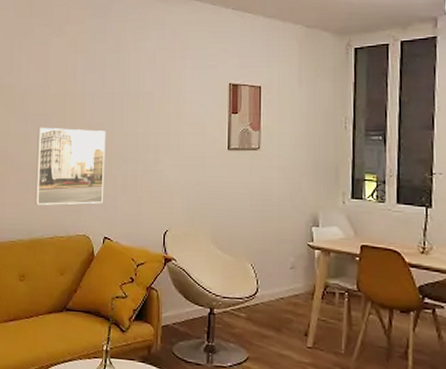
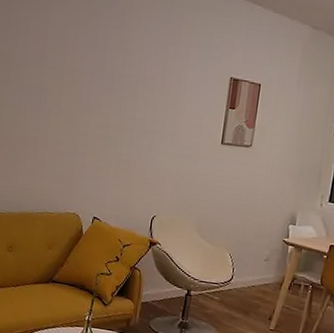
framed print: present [35,127,106,205] -> none [26,100,103,185]

